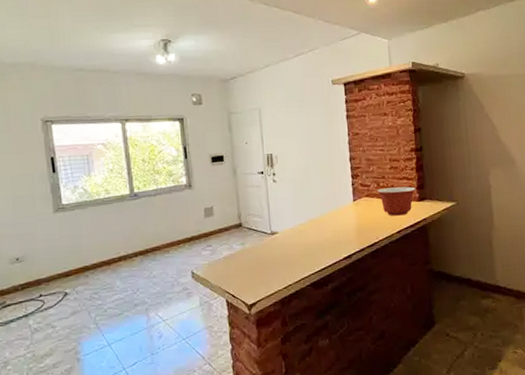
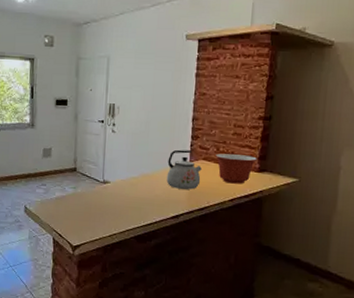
kettle: none [332,189,367,229] -> present [166,149,202,190]

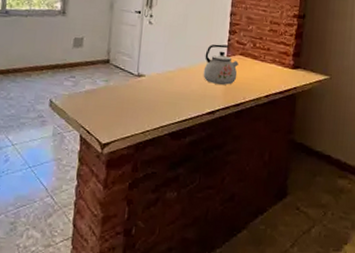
mixing bowl: present [215,153,258,184] -> none [252,49,292,81]

